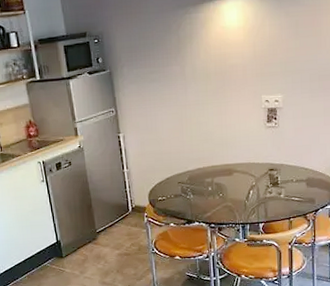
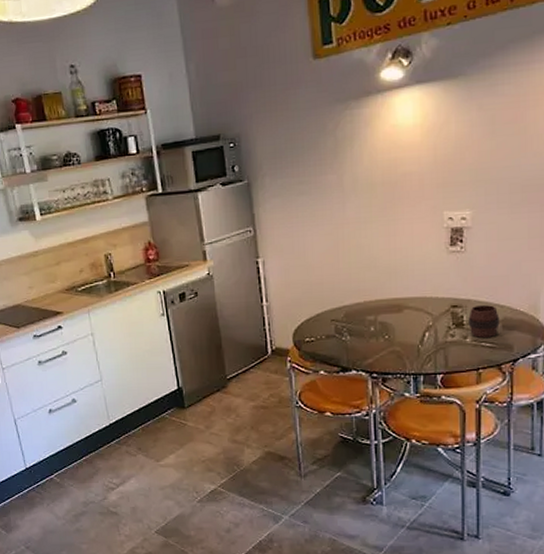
cup: none [282,168,305,194] -> present [468,305,500,338]

